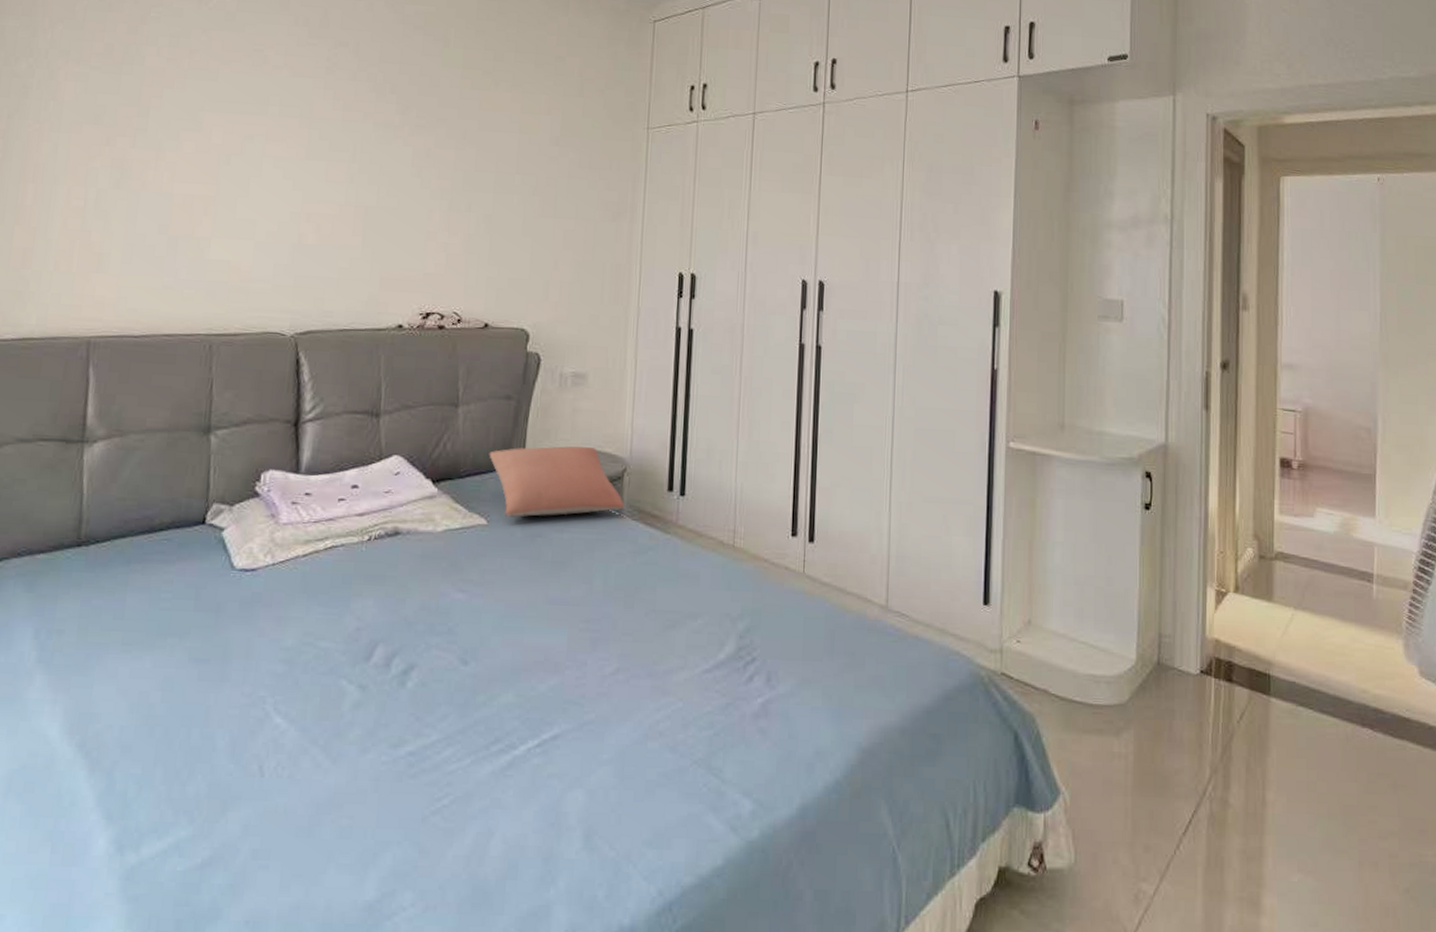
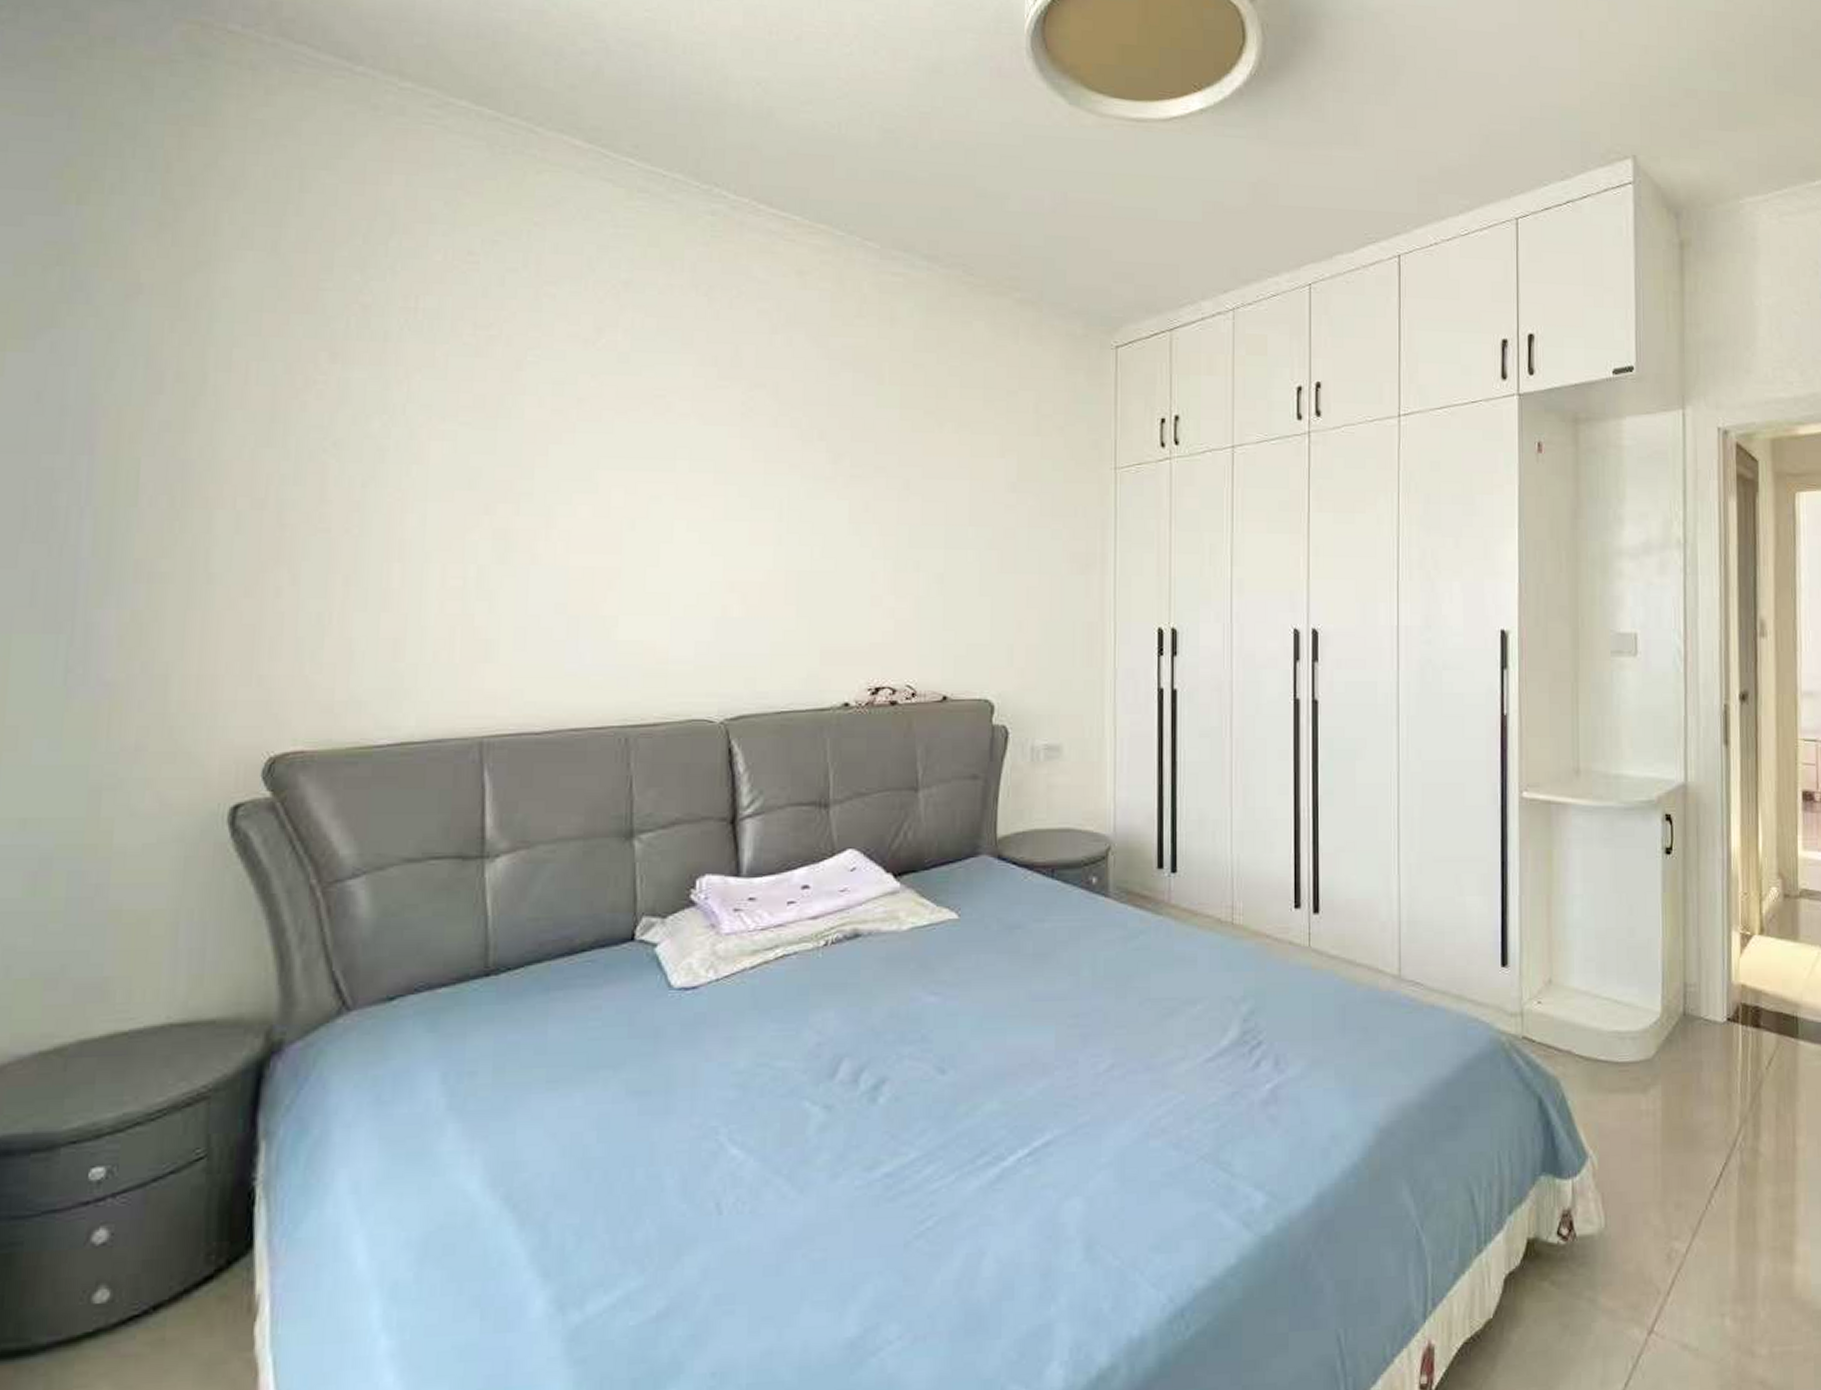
pillow: present [489,445,624,517] -> none [956,825,1110,909]

